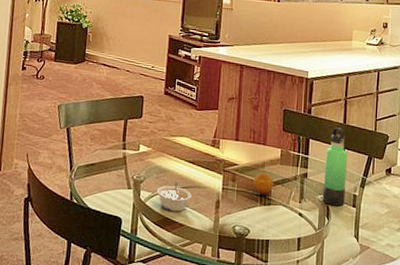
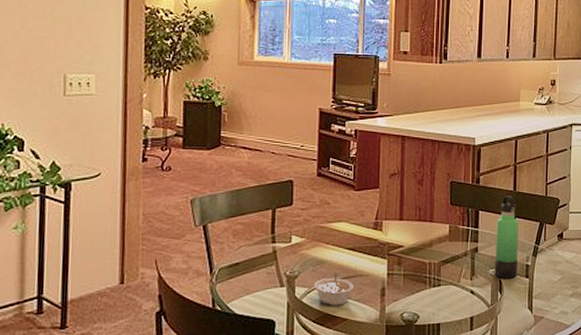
fruit: present [253,172,273,196] -> none [421,252,442,277]

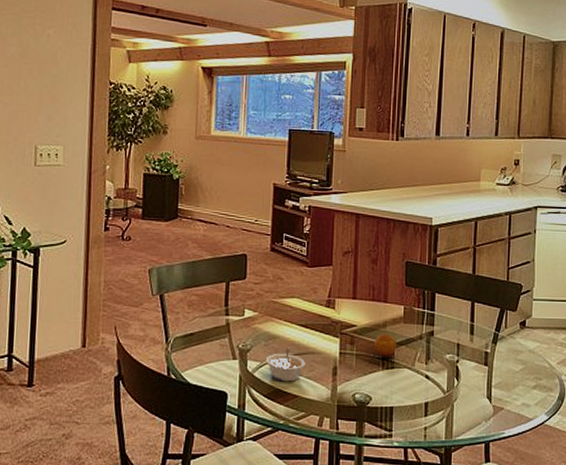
fruit: none [421,252,442,277] -> present [374,333,396,359]
thermos bottle: present [495,196,518,279] -> none [451,279,477,366]

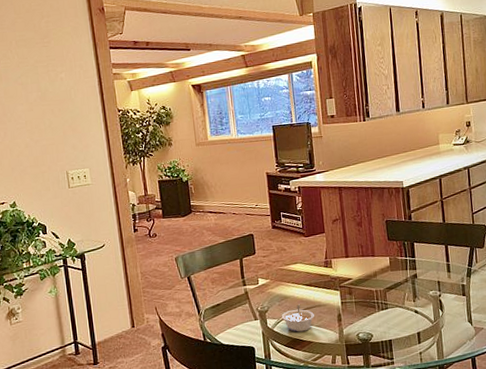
fruit: present [374,333,396,359] -> none [368,281,388,302]

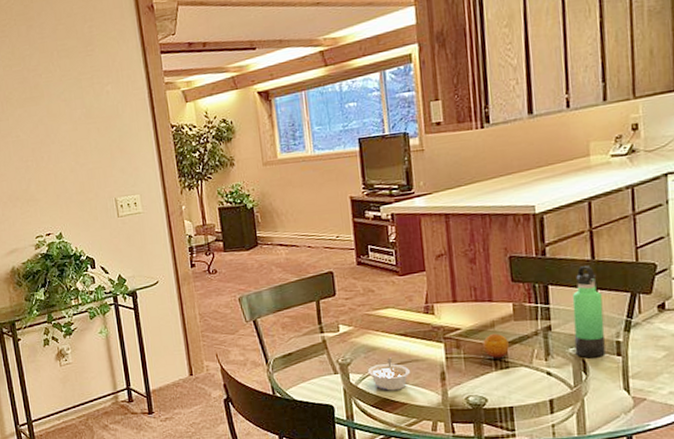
fruit: none [368,281,388,302] -> present [483,333,509,359]
thermos bottle: none [431,227,455,299] -> present [572,266,606,358]

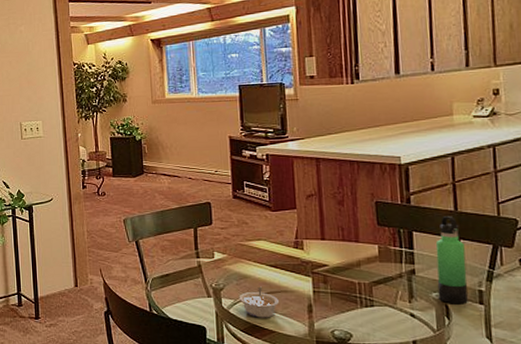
fruit: present [483,333,509,359] -> none [349,272,374,297]

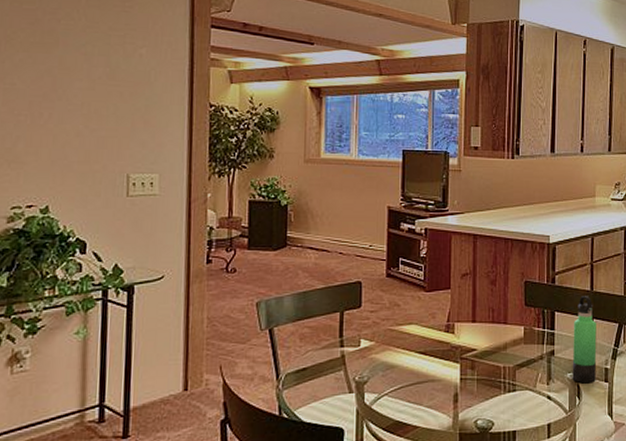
legume: present [239,287,279,318] -> none [383,378,425,413]

